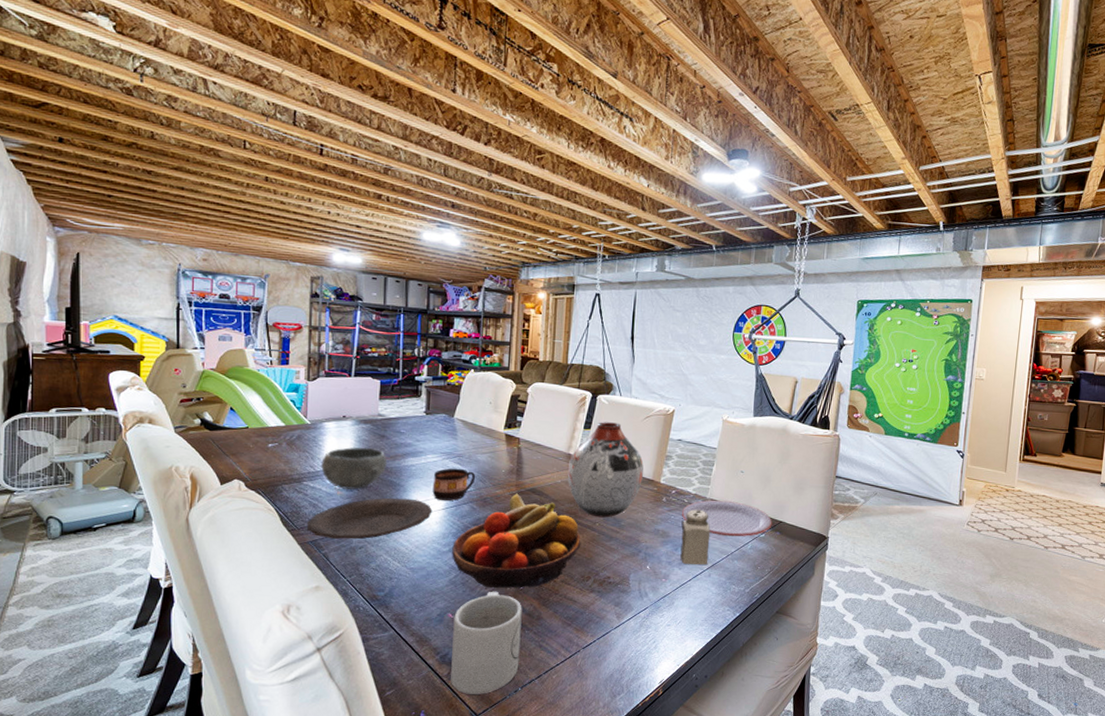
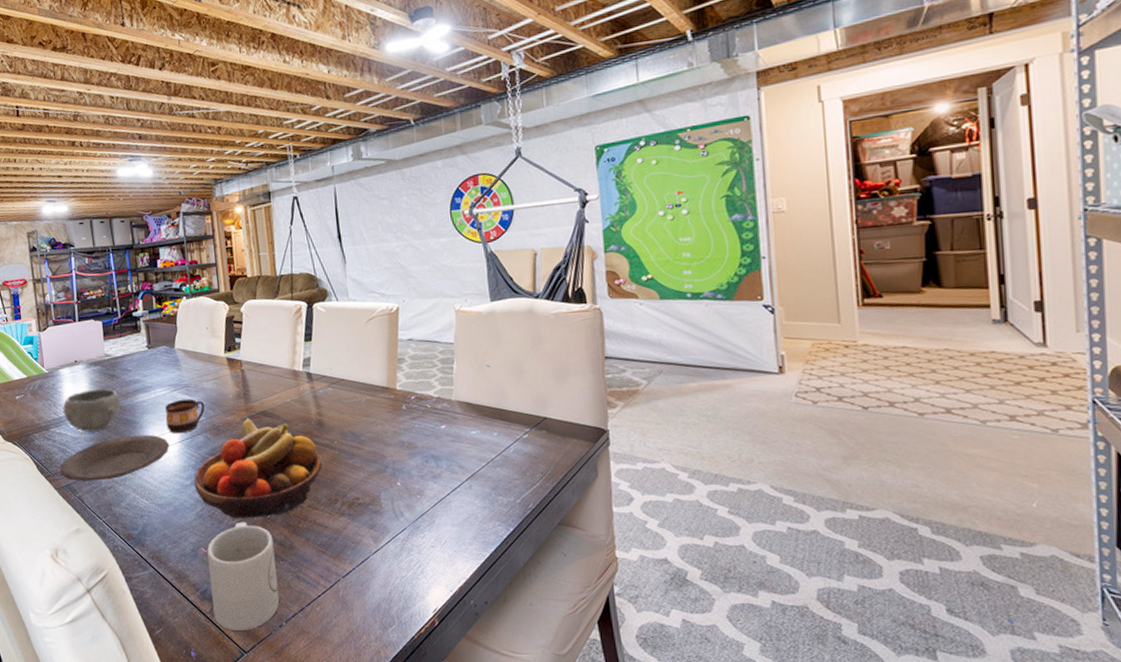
vase: present [567,422,644,518] -> none [294,330,377,435]
salt shaker: present [680,509,711,565] -> none [429,414,466,478]
plate: present [681,500,773,537] -> none [425,400,535,442]

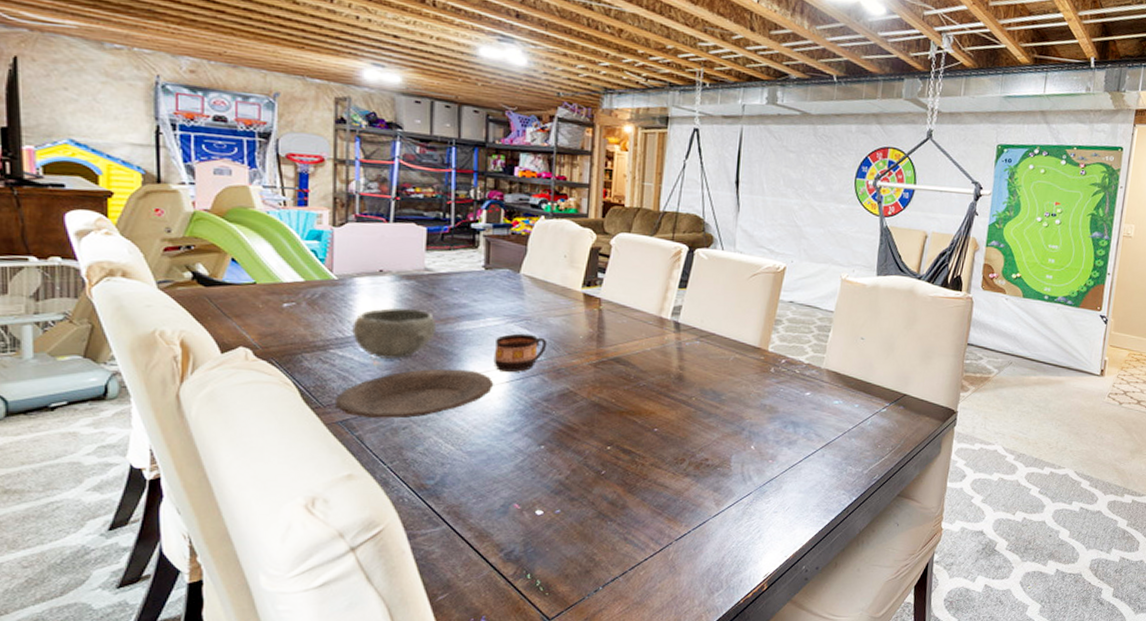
fruit bowl: present [194,418,322,519] -> none [518,363,675,474]
mug: present [207,522,280,631] -> none [517,477,604,596]

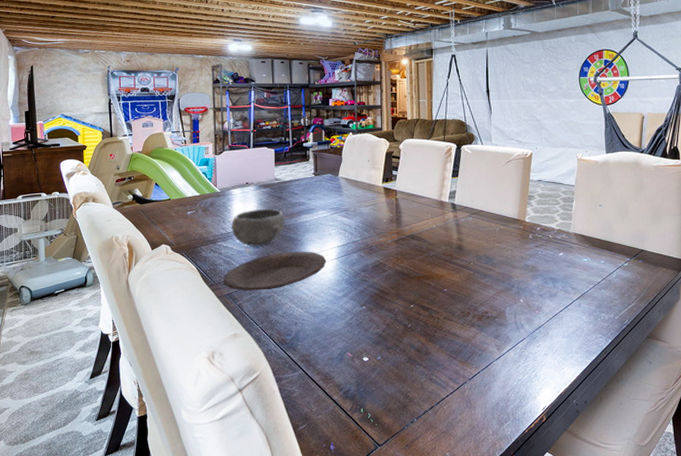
cup: present [493,333,548,373] -> none [325,221,361,252]

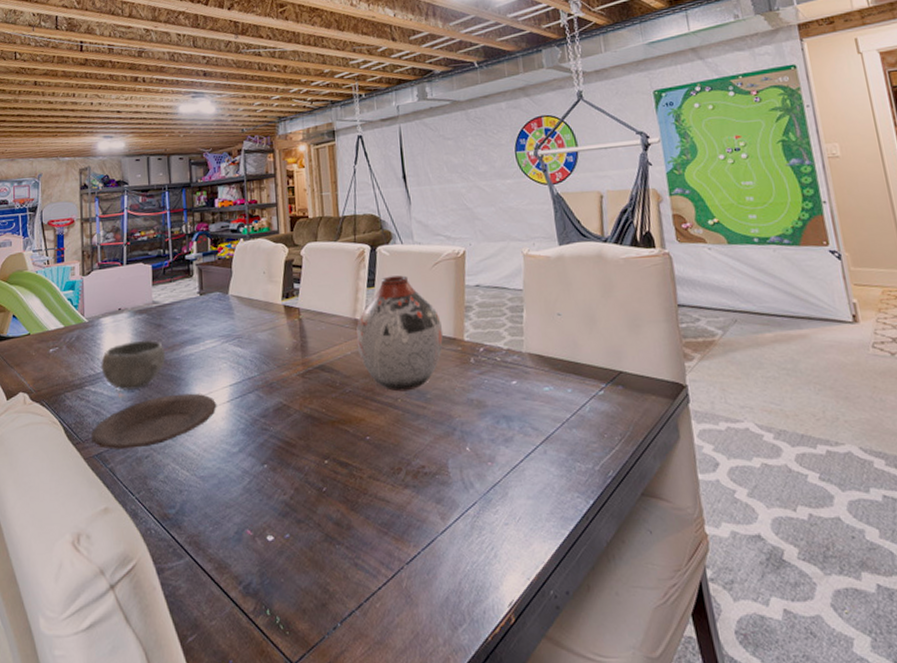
vase: none [440,169,510,257] -> present [356,275,444,392]

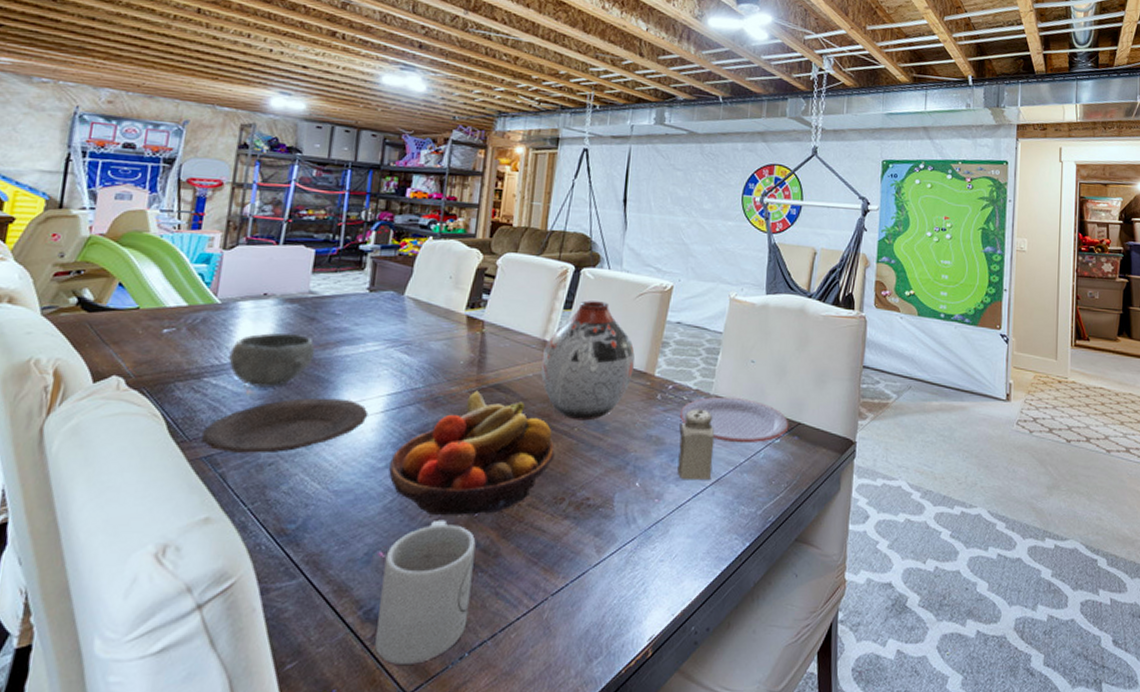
fruit bowl: none [242,373,385,494] -> present [389,390,555,516]
mug: none [253,496,334,635] -> present [375,519,476,664]
plate: none [495,352,611,399] -> present [679,396,789,444]
salt shaker: none [499,368,541,441] -> present [677,409,715,481]

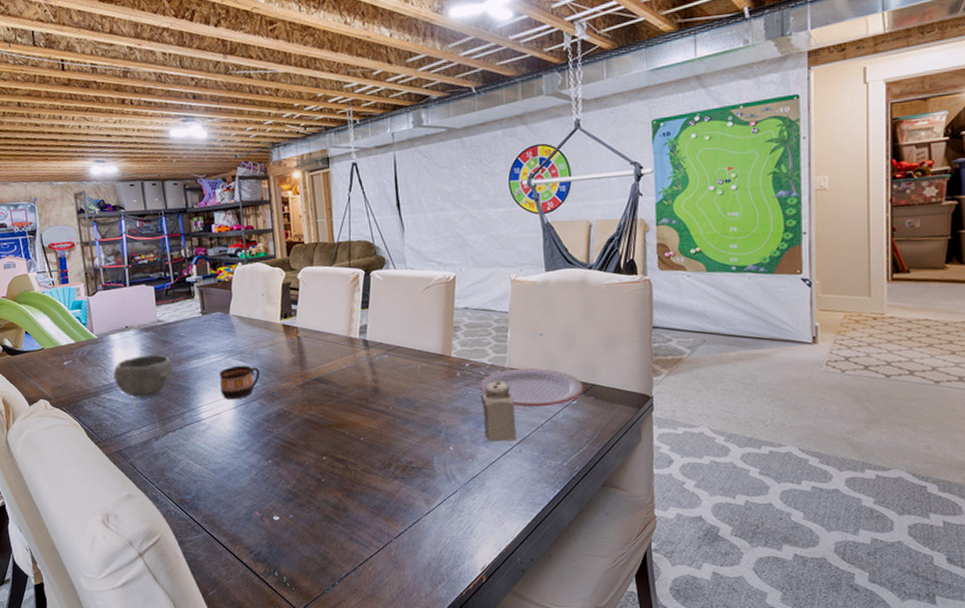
plate: present [201,397,369,454] -> none [110,401,224,447]
cup: none [369,358,427,402] -> present [219,365,261,400]
mug: present [375,519,476,664] -> none [261,486,333,591]
fruit bowl: present [389,390,555,516] -> none [248,384,377,484]
vase: present [540,300,636,421] -> none [350,298,433,401]

